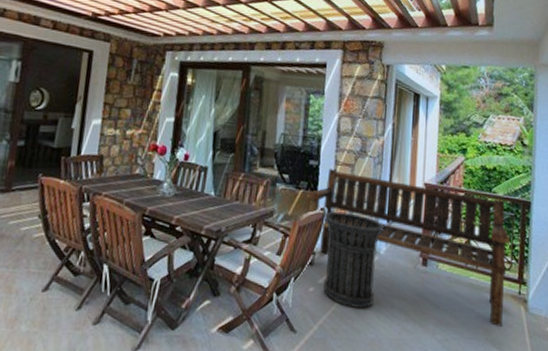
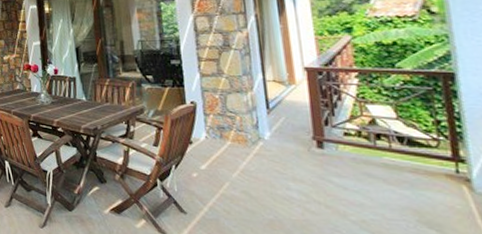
bench: present [306,169,511,327] -> none [173,65,438,208]
trash can: present [323,211,384,309] -> none [197,103,265,191]

